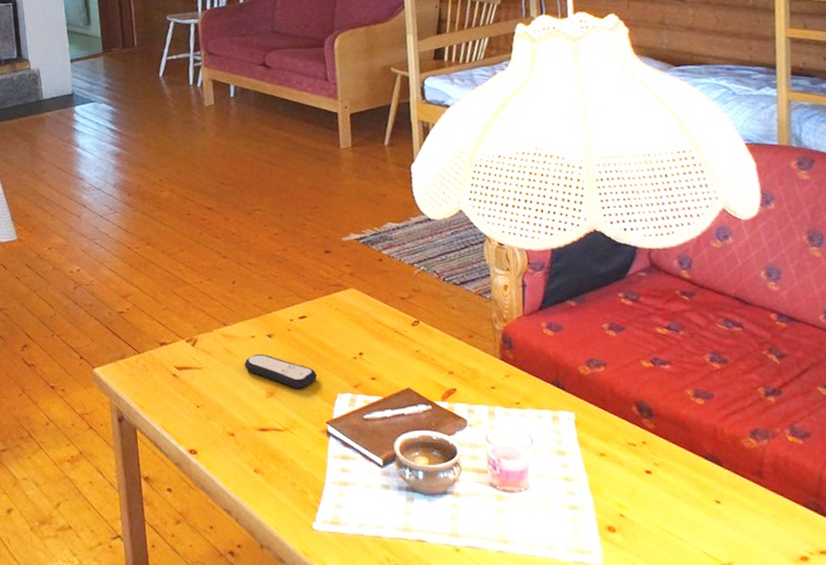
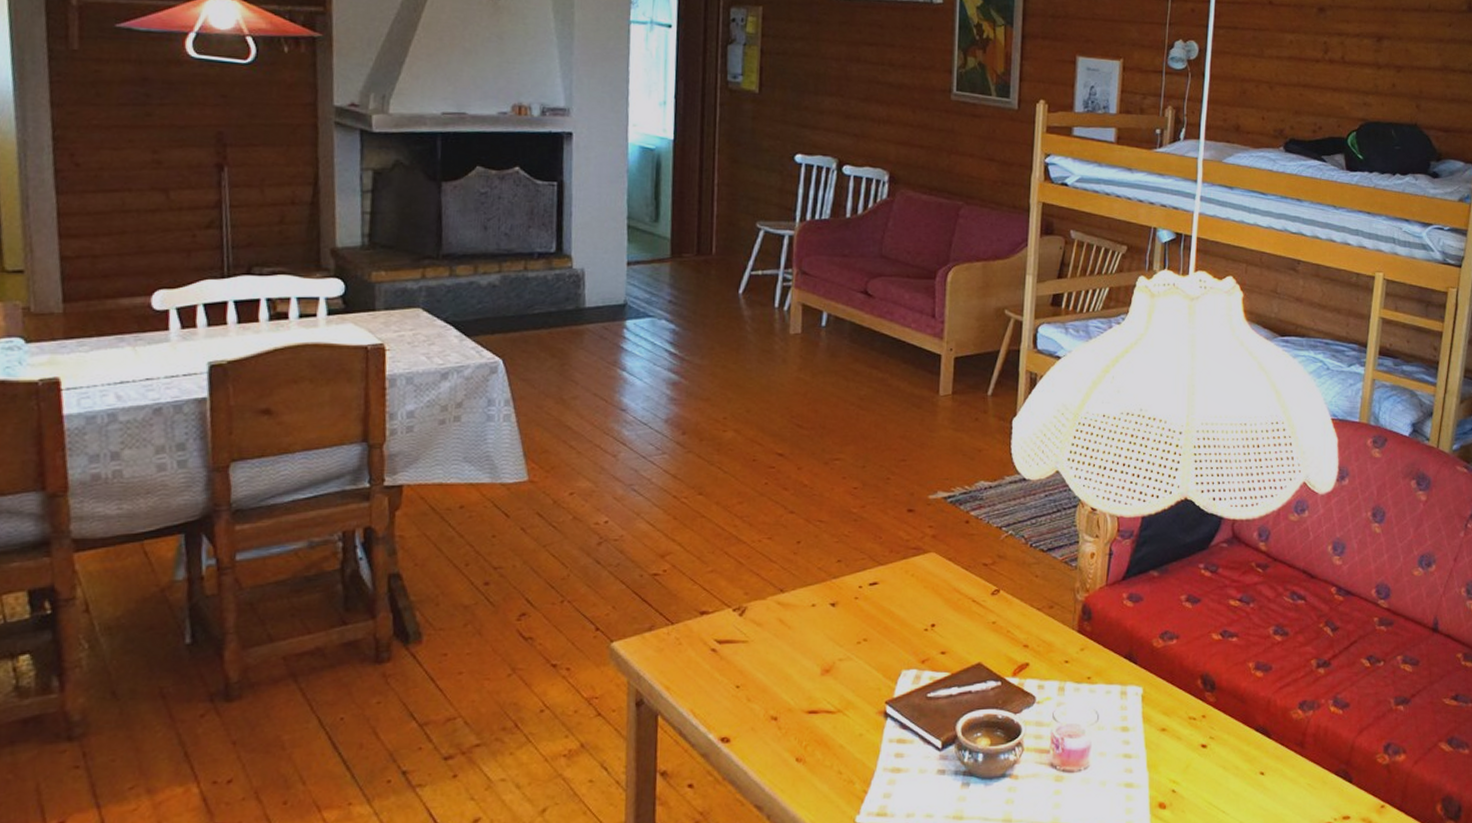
remote control: present [244,353,317,388] -> none [799,625,881,664]

